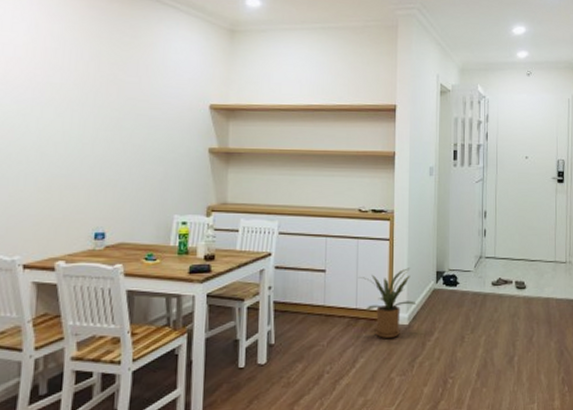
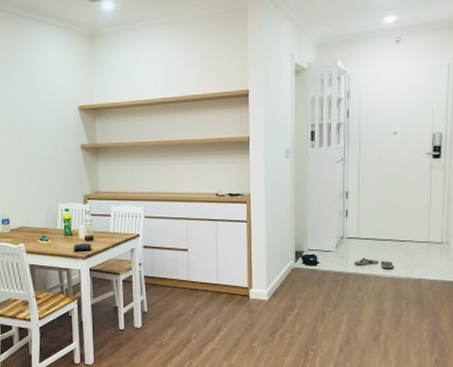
house plant: present [358,268,417,338] -> none [218,248,276,311]

